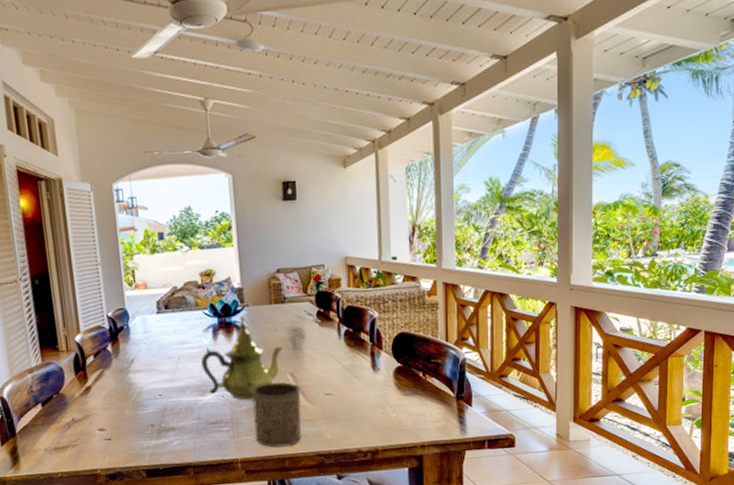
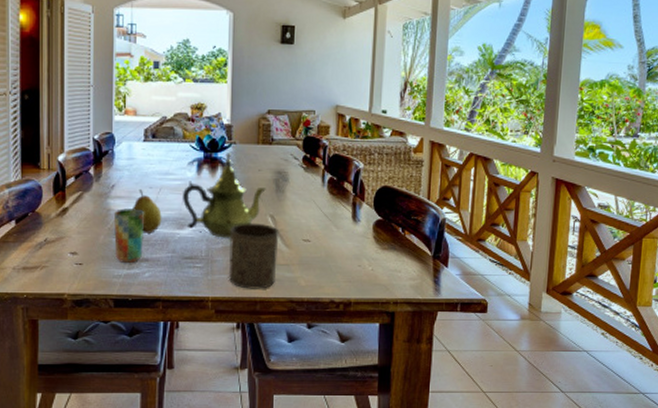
cup: none [135,380,168,434] -> present [113,208,145,263]
fruit: none [154,361,184,404] -> present [133,190,162,233]

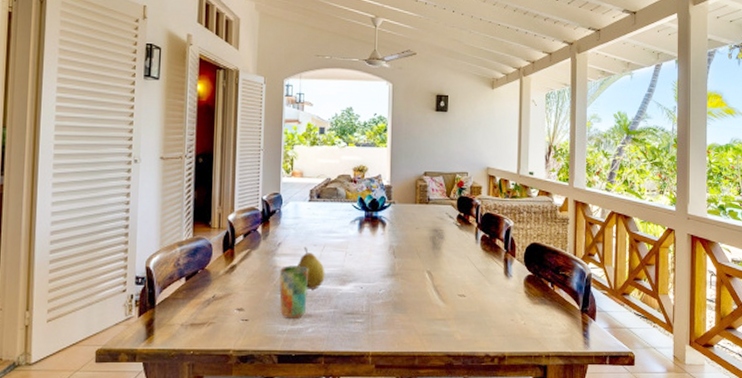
teapot: present [182,153,267,238] -> none [344,212,424,294]
cup: present [228,223,279,289] -> none [387,278,436,344]

